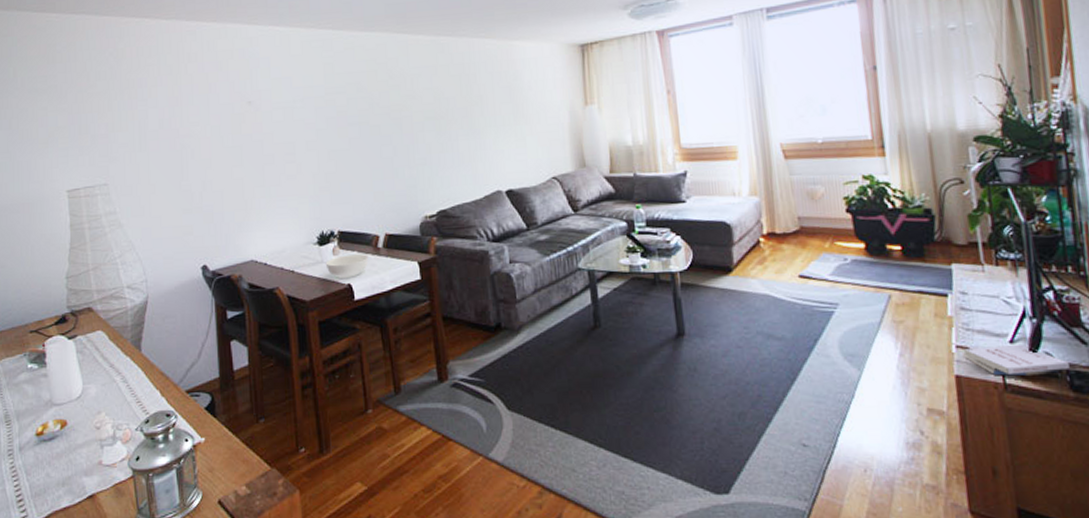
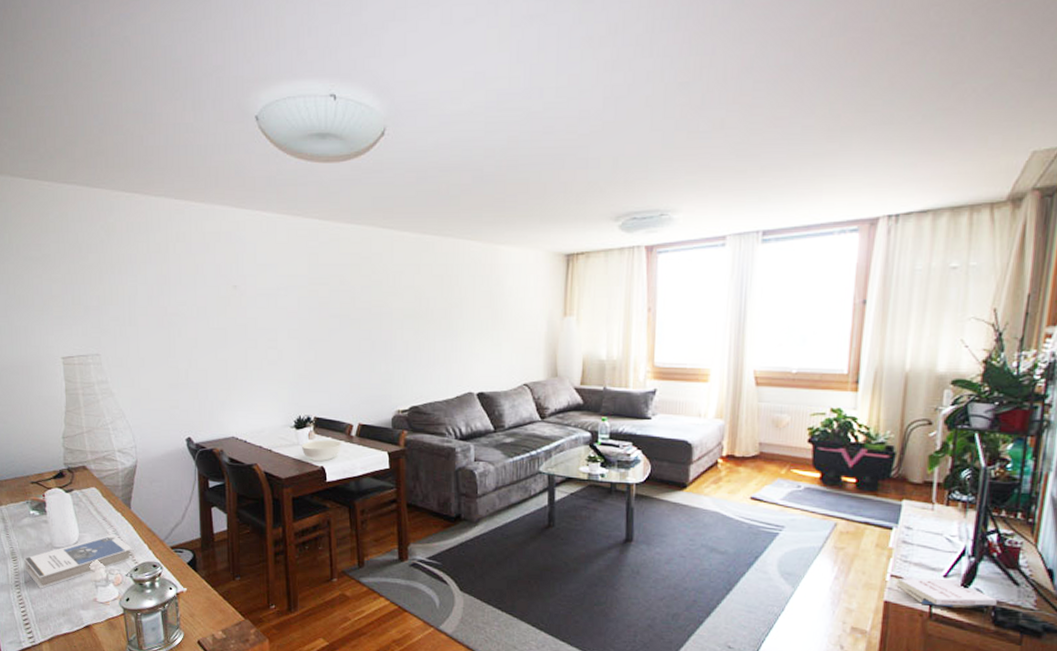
hardback book: none [19,382,144,456] -> present [24,534,133,589]

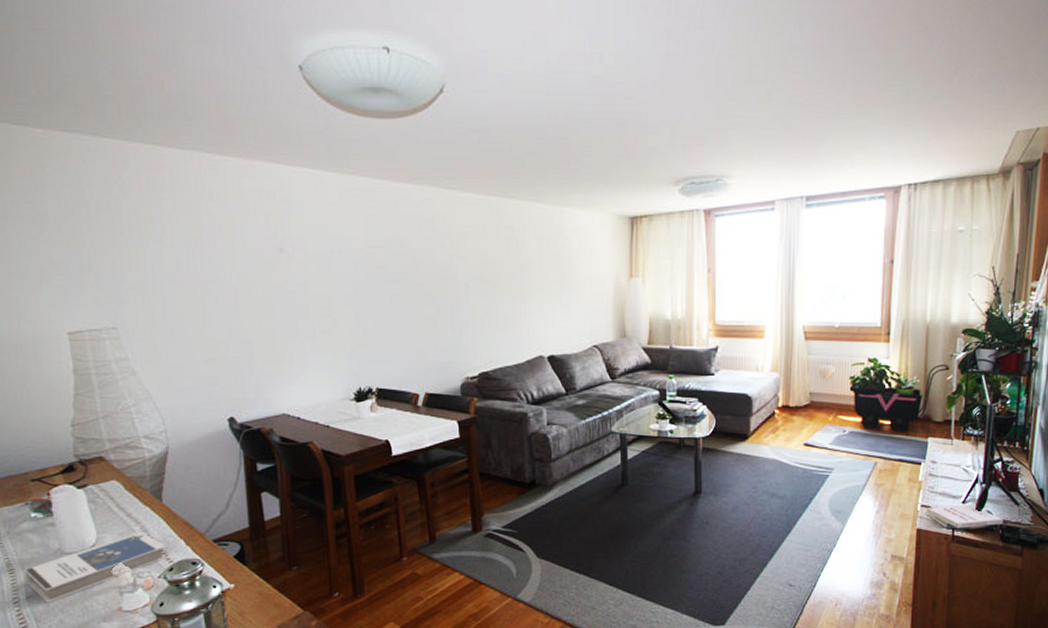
bowl: present [301,440,342,462] -> none [362,412,408,436]

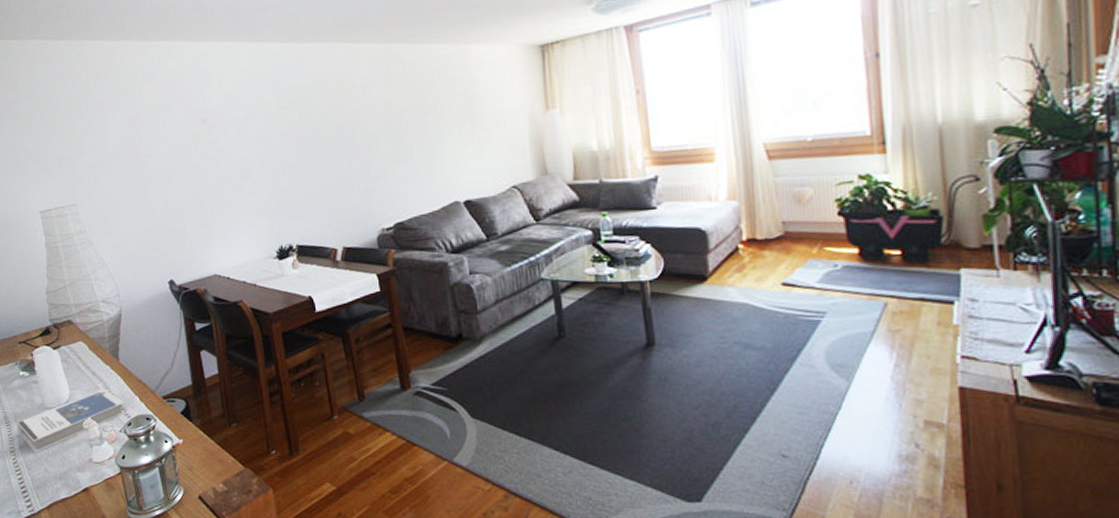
books: present [926,504,1003,531] -> none [969,354,1097,390]

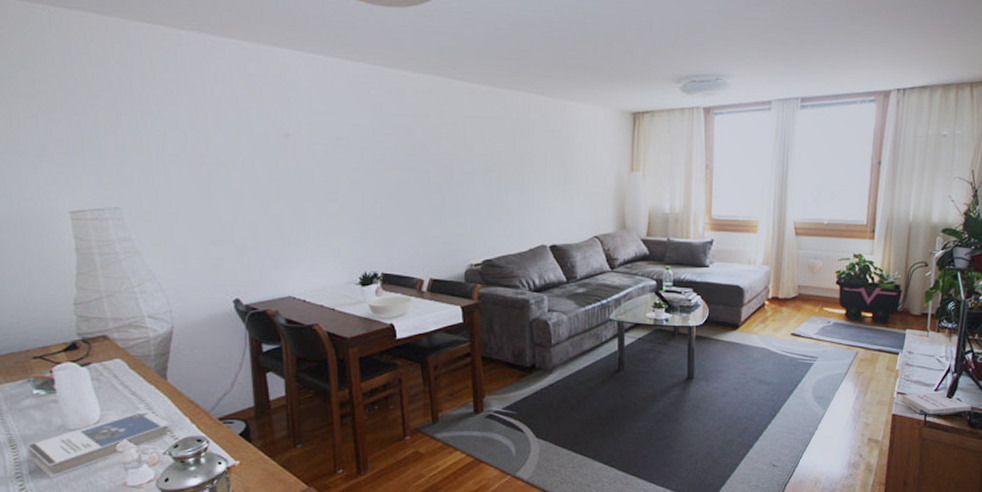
bowl: none [286,267,328,292] -> present [367,296,412,319]
books: none [969,354,1097,390] -> present [901,392,971,417]

